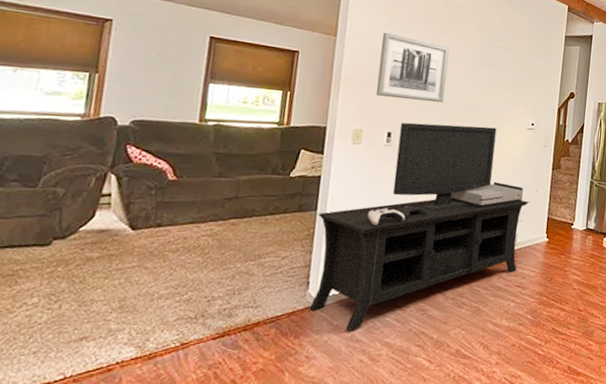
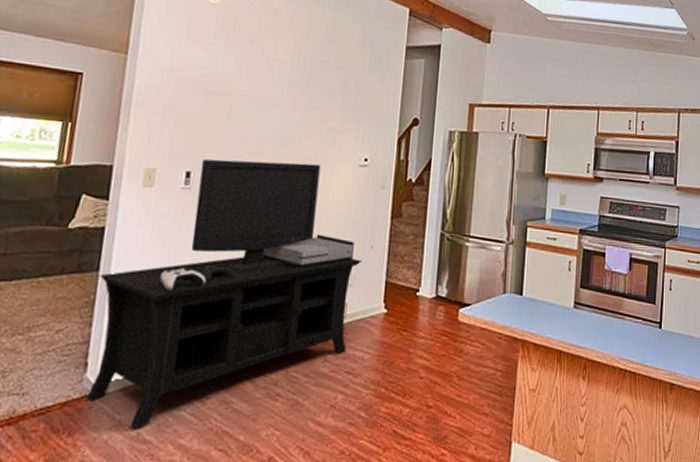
wall art: present [375,32,450,103] -> none [172,47,263,134]

